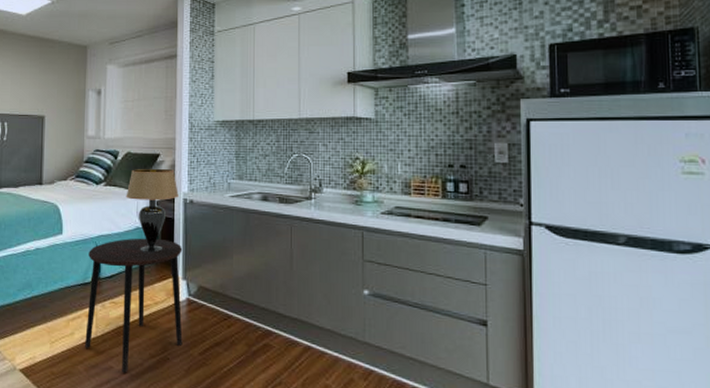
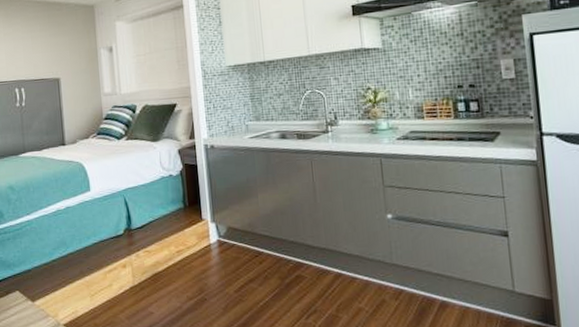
side table: present [85,238,183,373] -> none [118,185,218,317]
table lamp: present [126,168,178,253] -> none [148,117,199,200]

